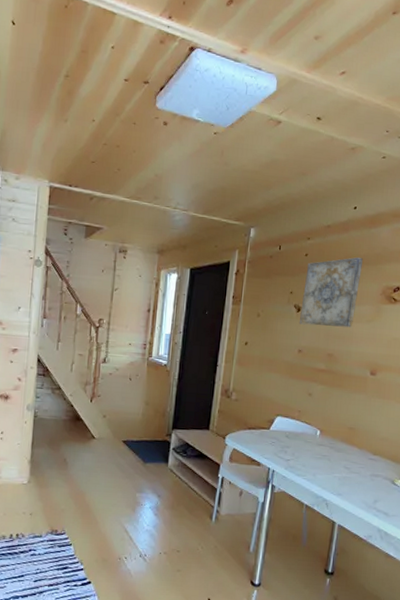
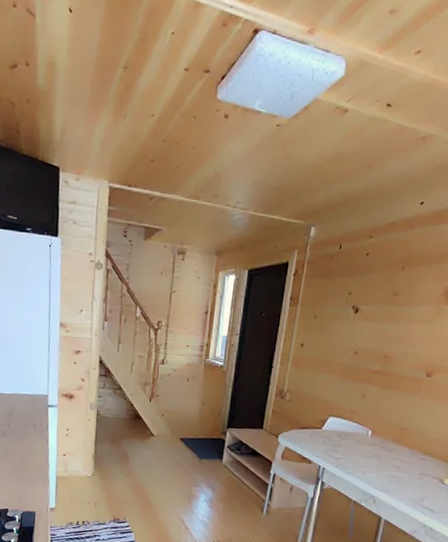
wall art: present [299,257,364,328] -> none [356,256,427,329]

